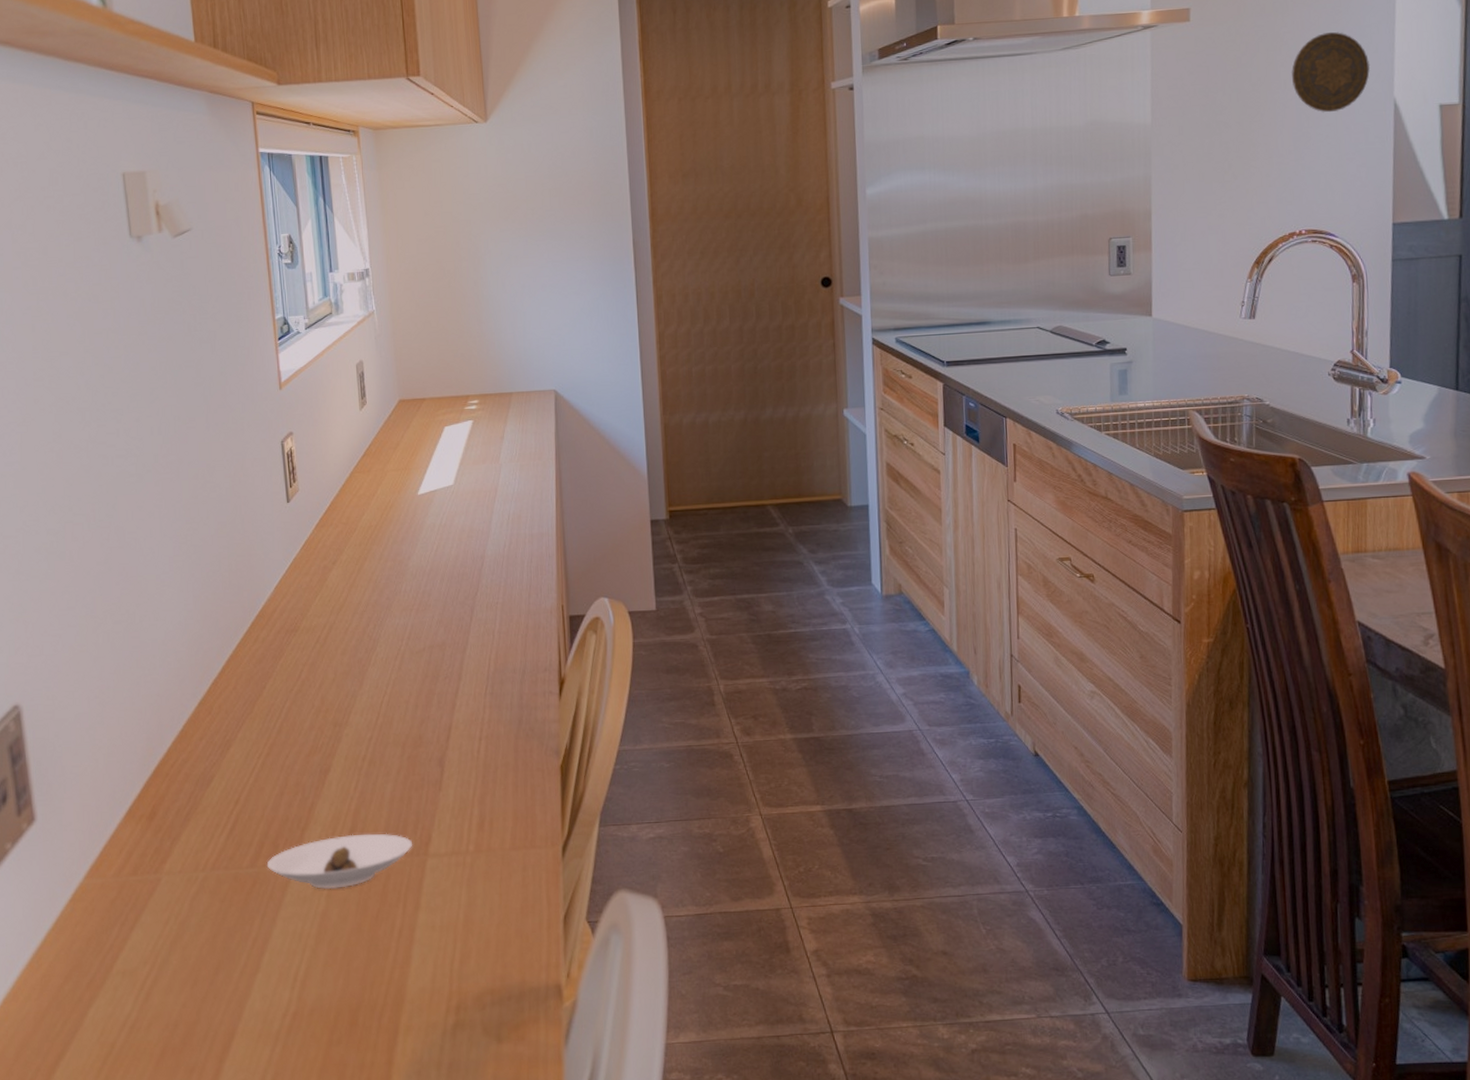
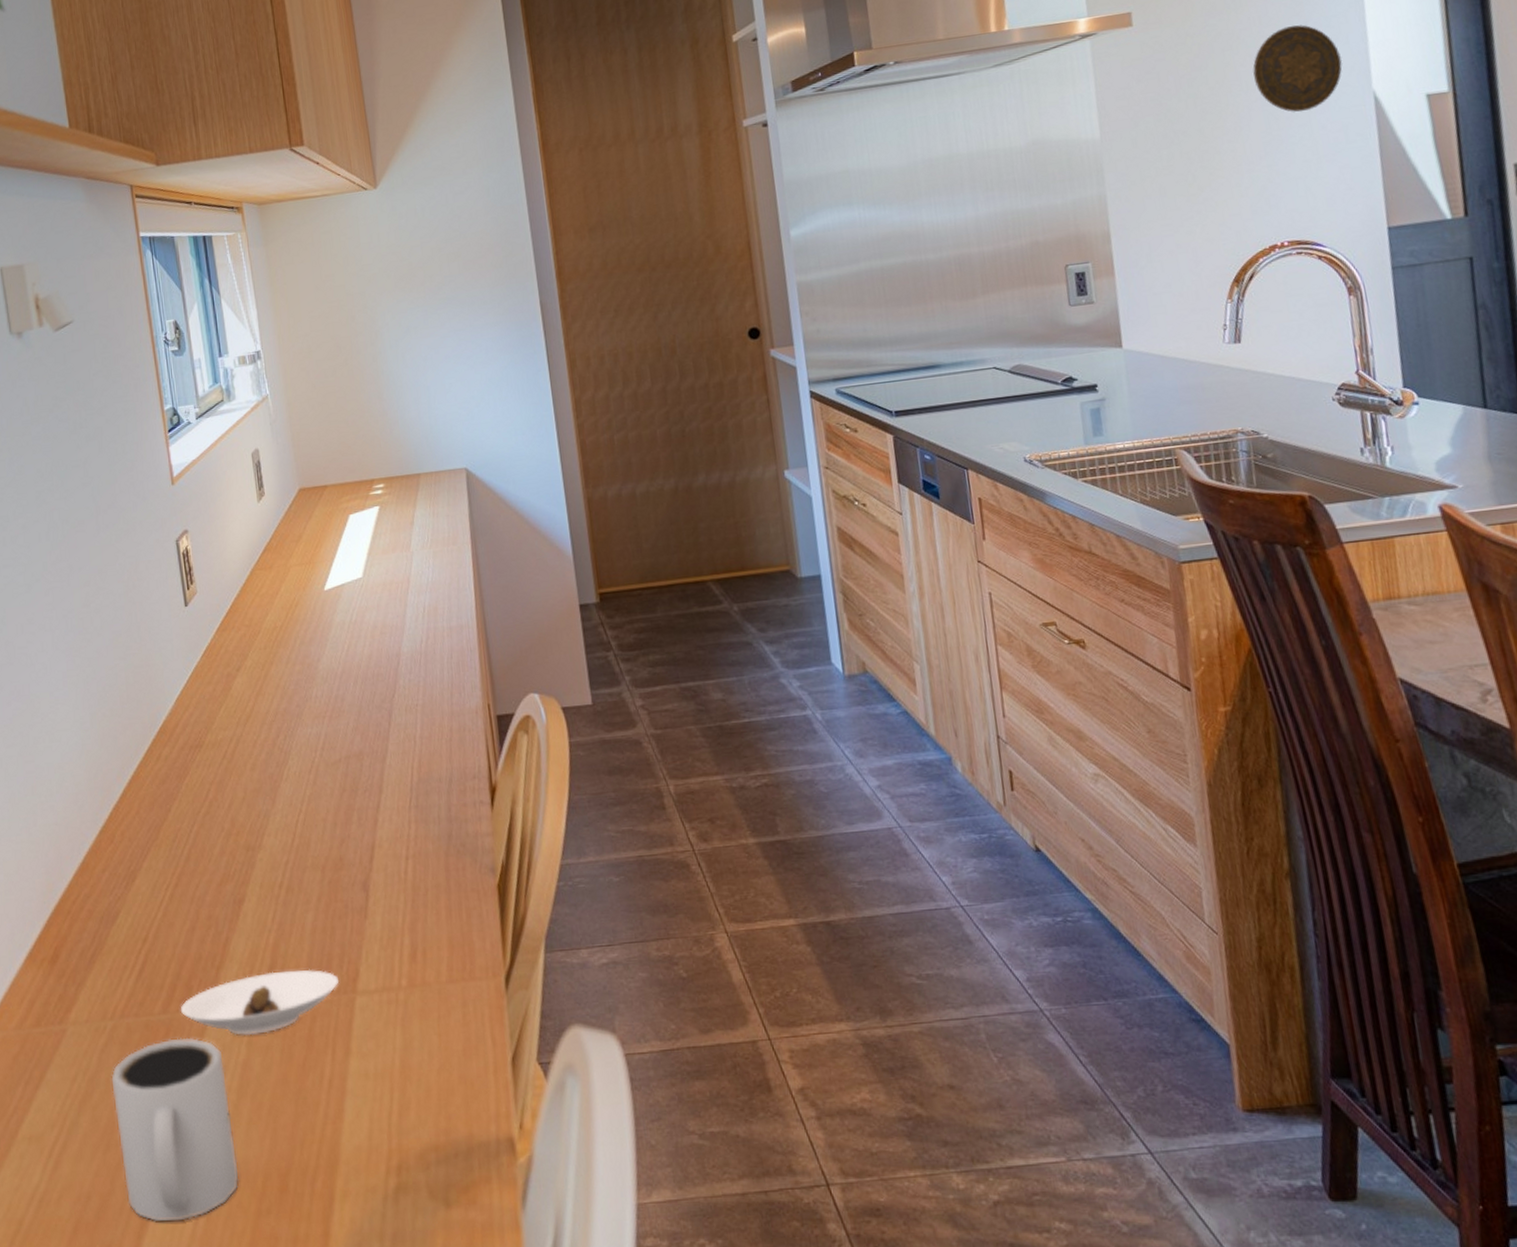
mug: none [201,889,314,1049] -> present [111,1038,239,1222]

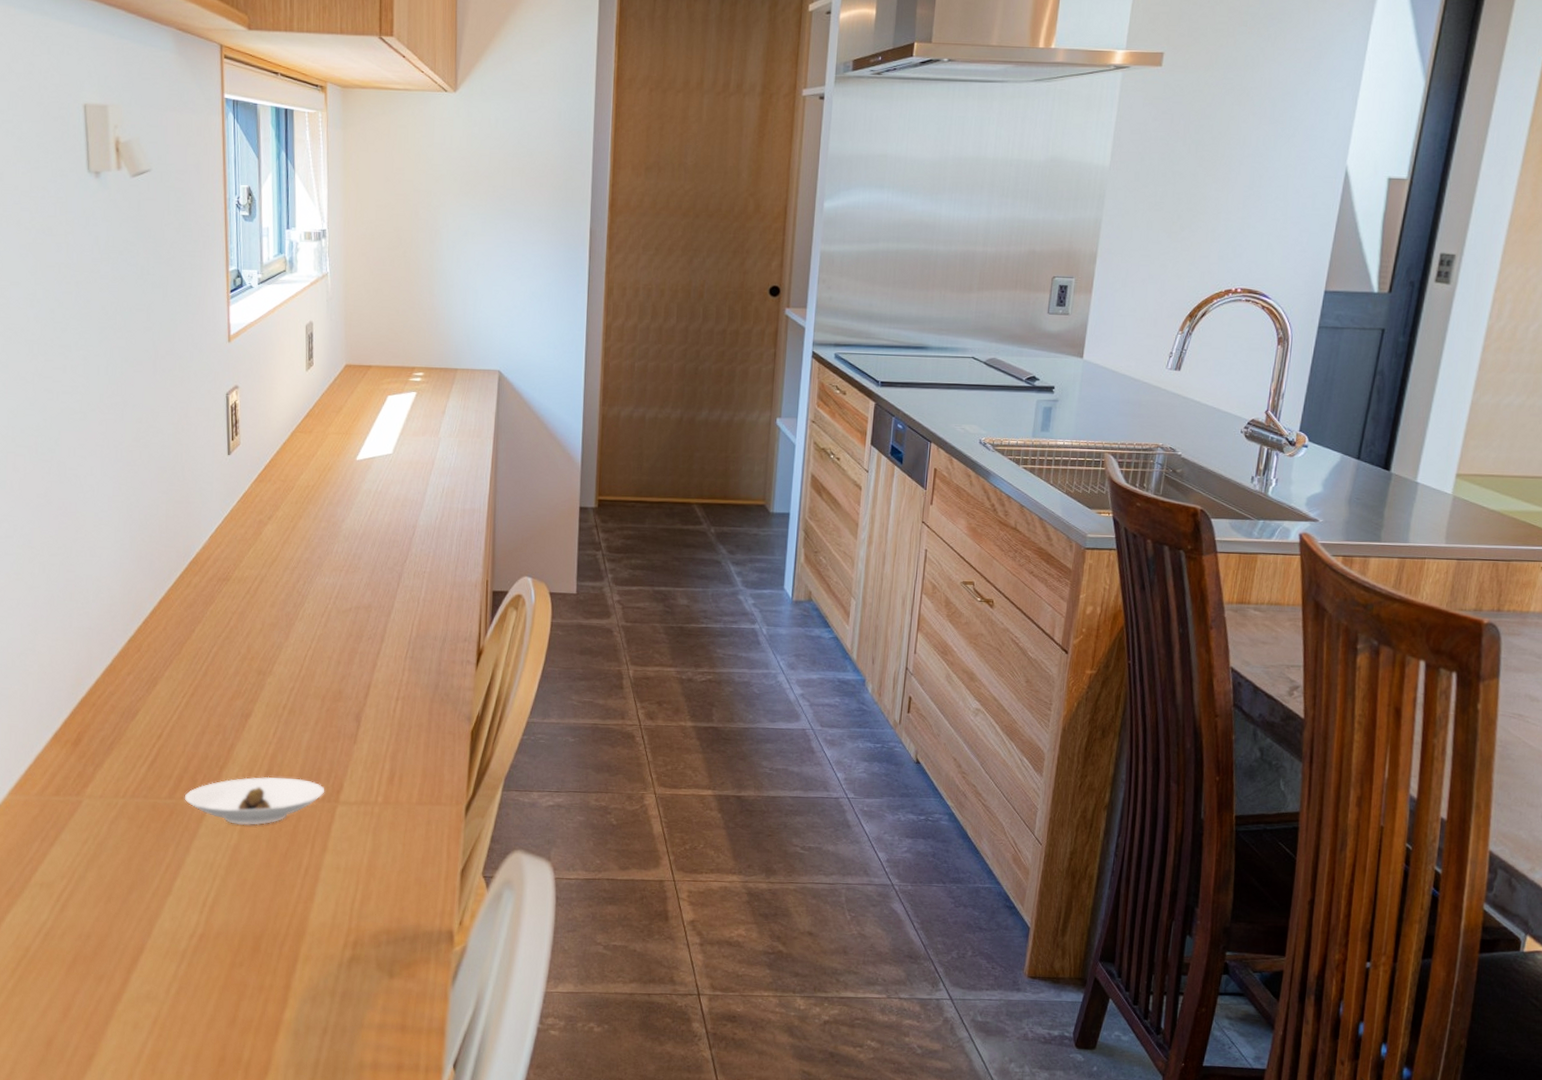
mug: present [111,1038,239,1222] -> none [117,819,220,963]
decorative plate: present [1252,25,1343,112] -> none [1251,93,1329,174]

